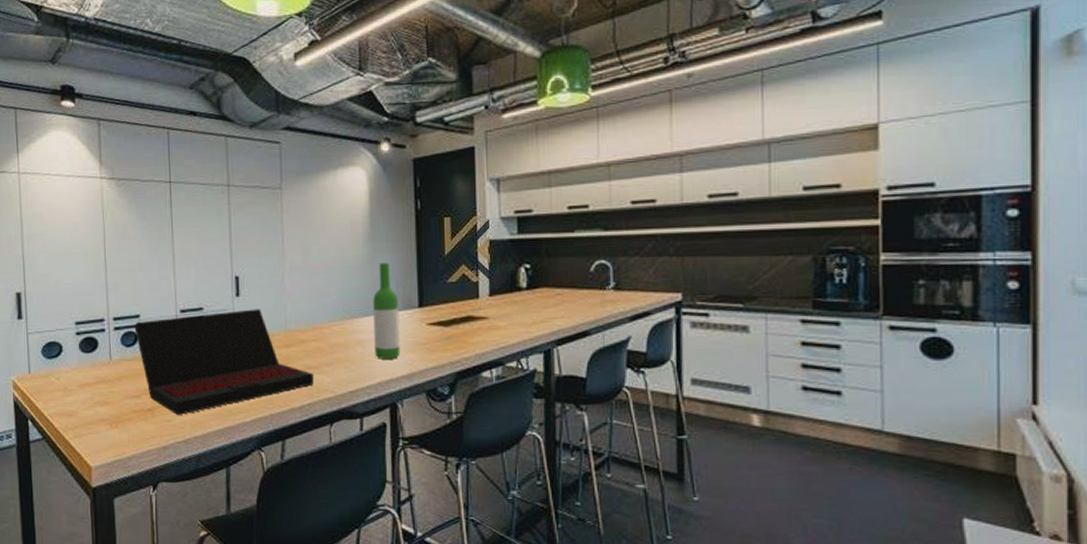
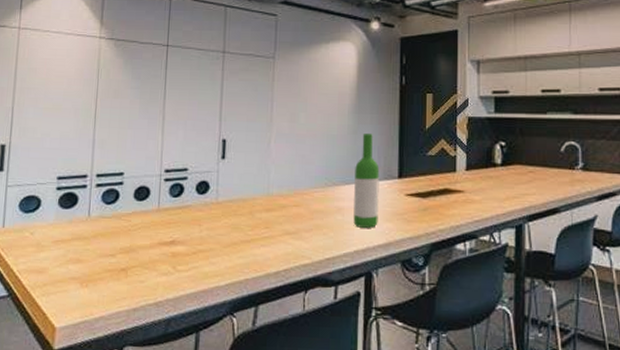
laptop: present [134,309,314,415] -> none [116,172,292,276]

